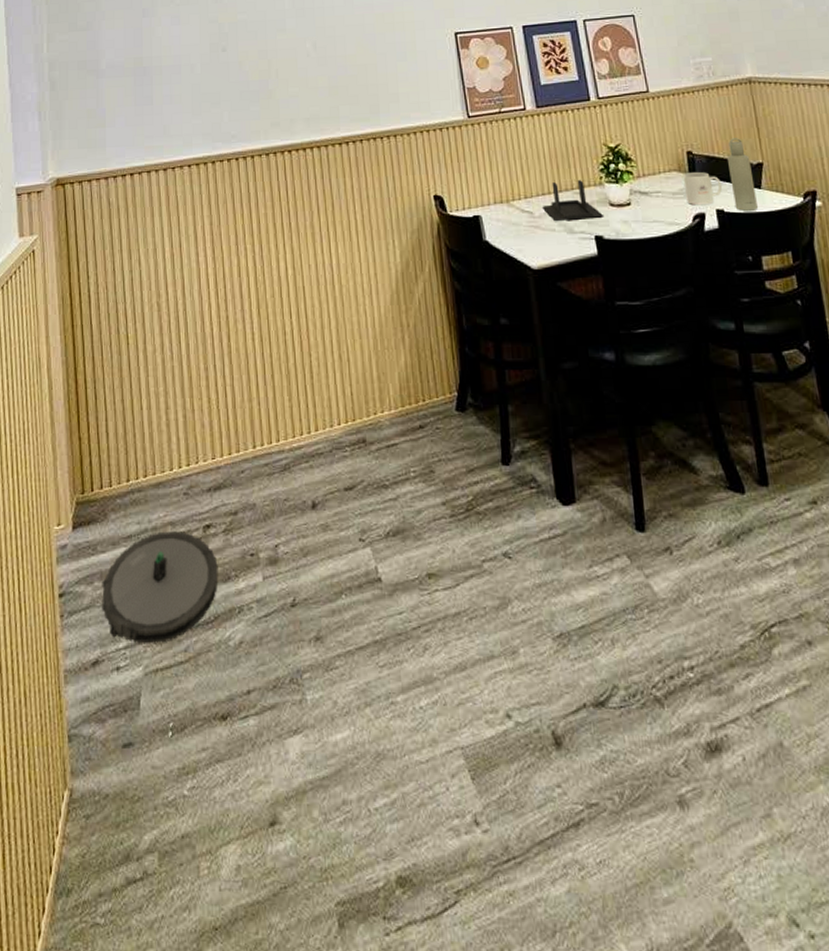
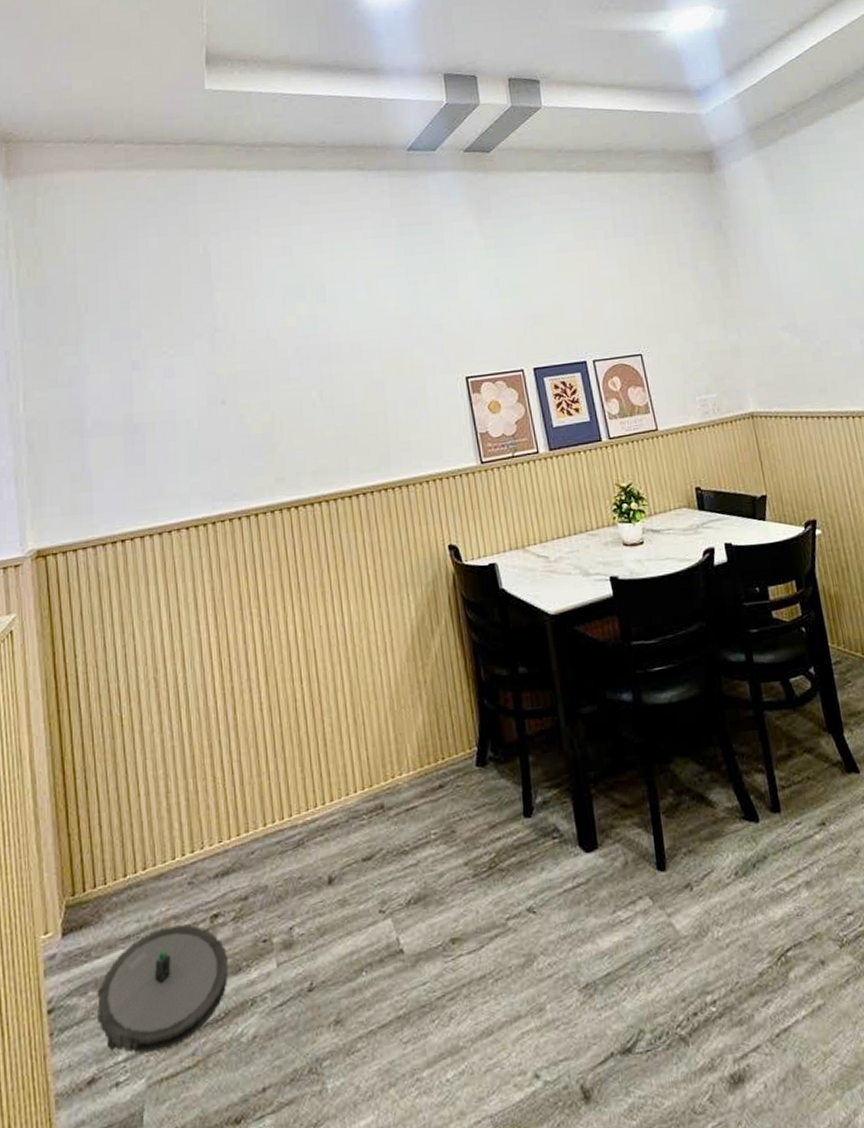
napkin holder: present [543,180,603,222] -> none [558,521,617,565]
mug: present [683,172,723,206] -> none [692,507,730,541]
bottle: present [727,138,758,211] -> none [734,472,763,544]

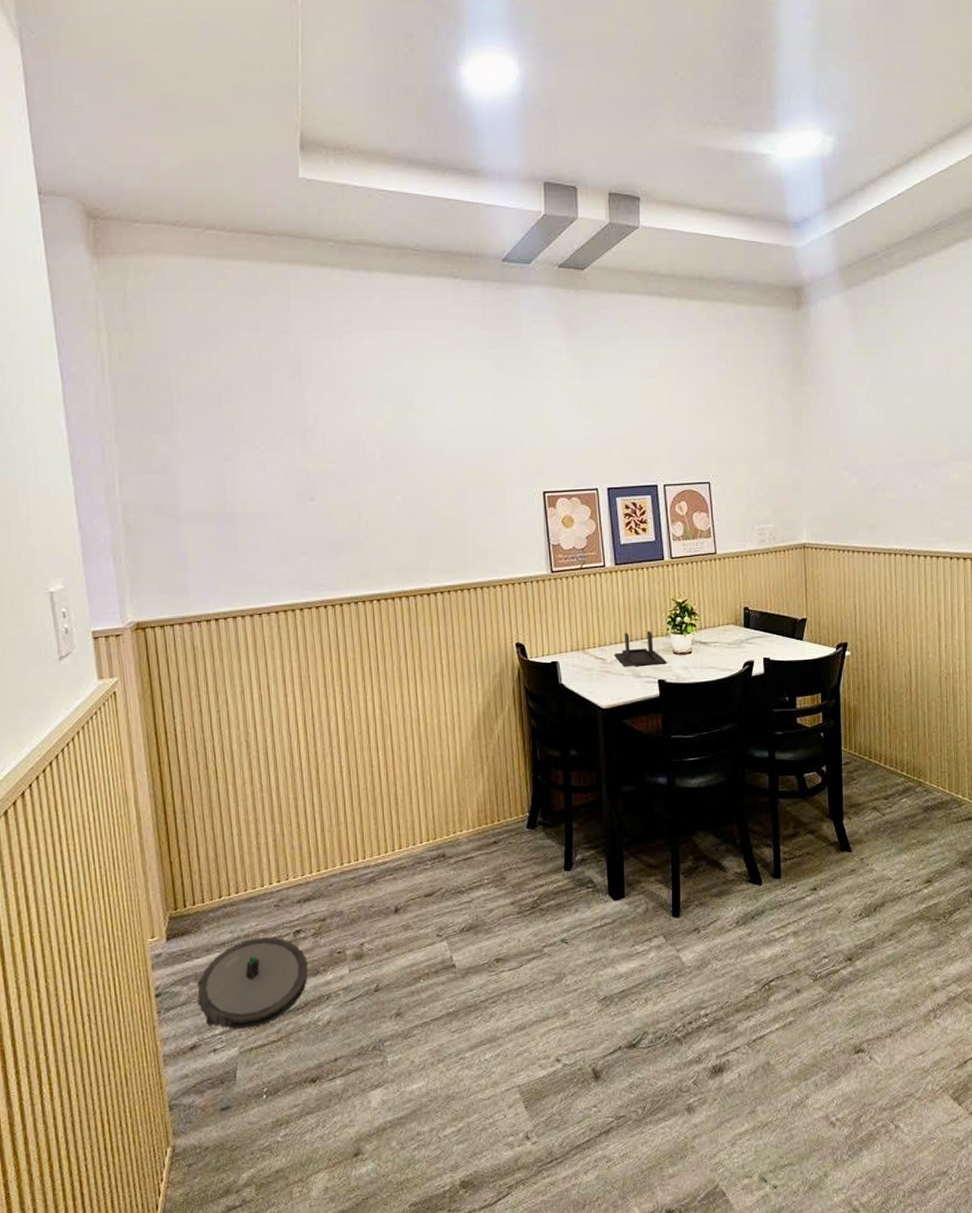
napkin holder: none [558,521,617,565] -> present [615,631,667,668]

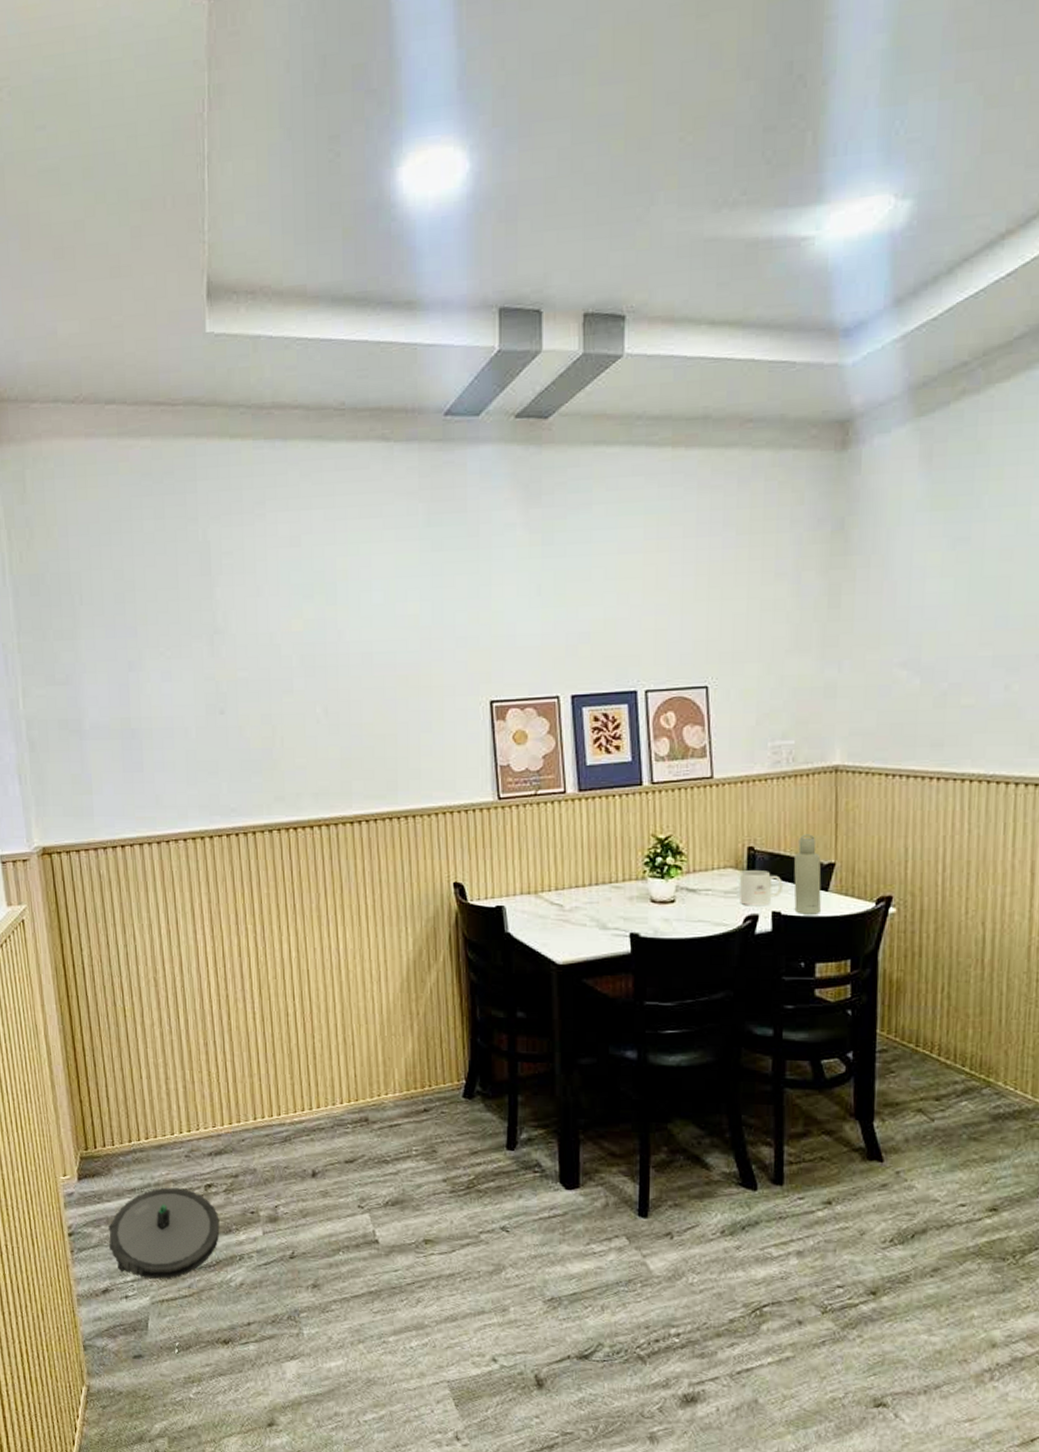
napkin holder: present [615,631,667,668] -> none [575,873,642,917]
mug: none [738,626,771,654] -> present [738,871,784,906]
bottle: none [778,596,798,659] -> present [794,834,822,914]

